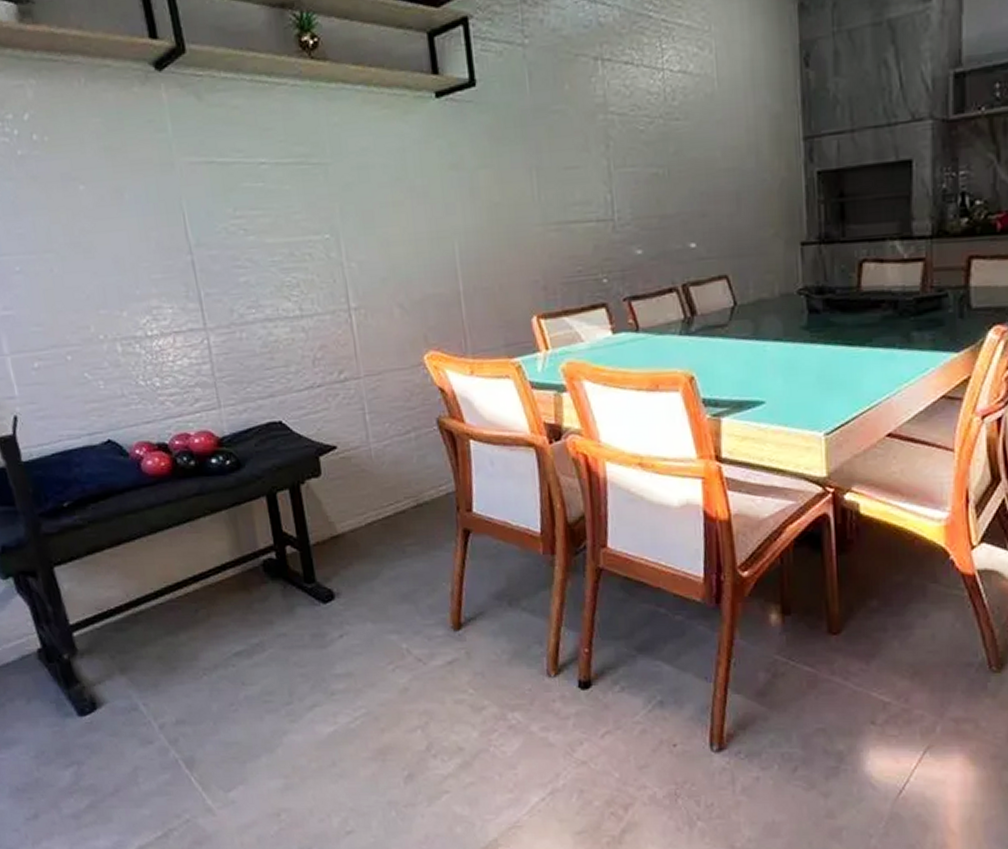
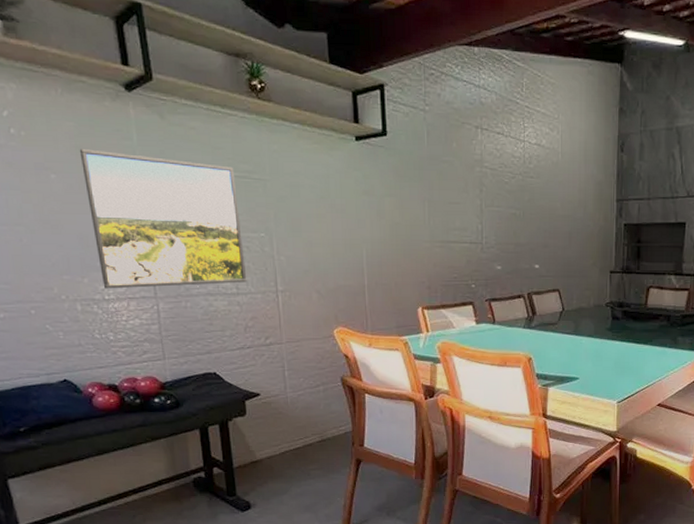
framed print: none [108,149,312,323] -> present [79,149,247,289]

